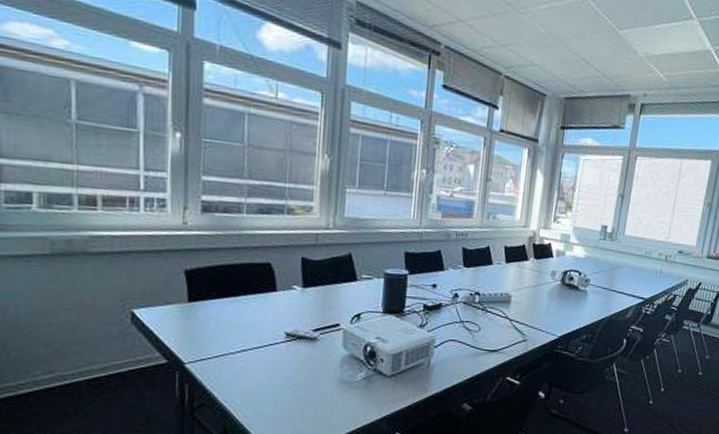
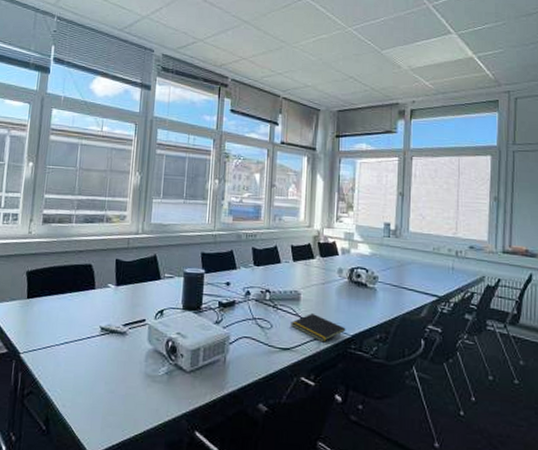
notepad: none [499,316,555,344] -> present [291,314,346,342]

